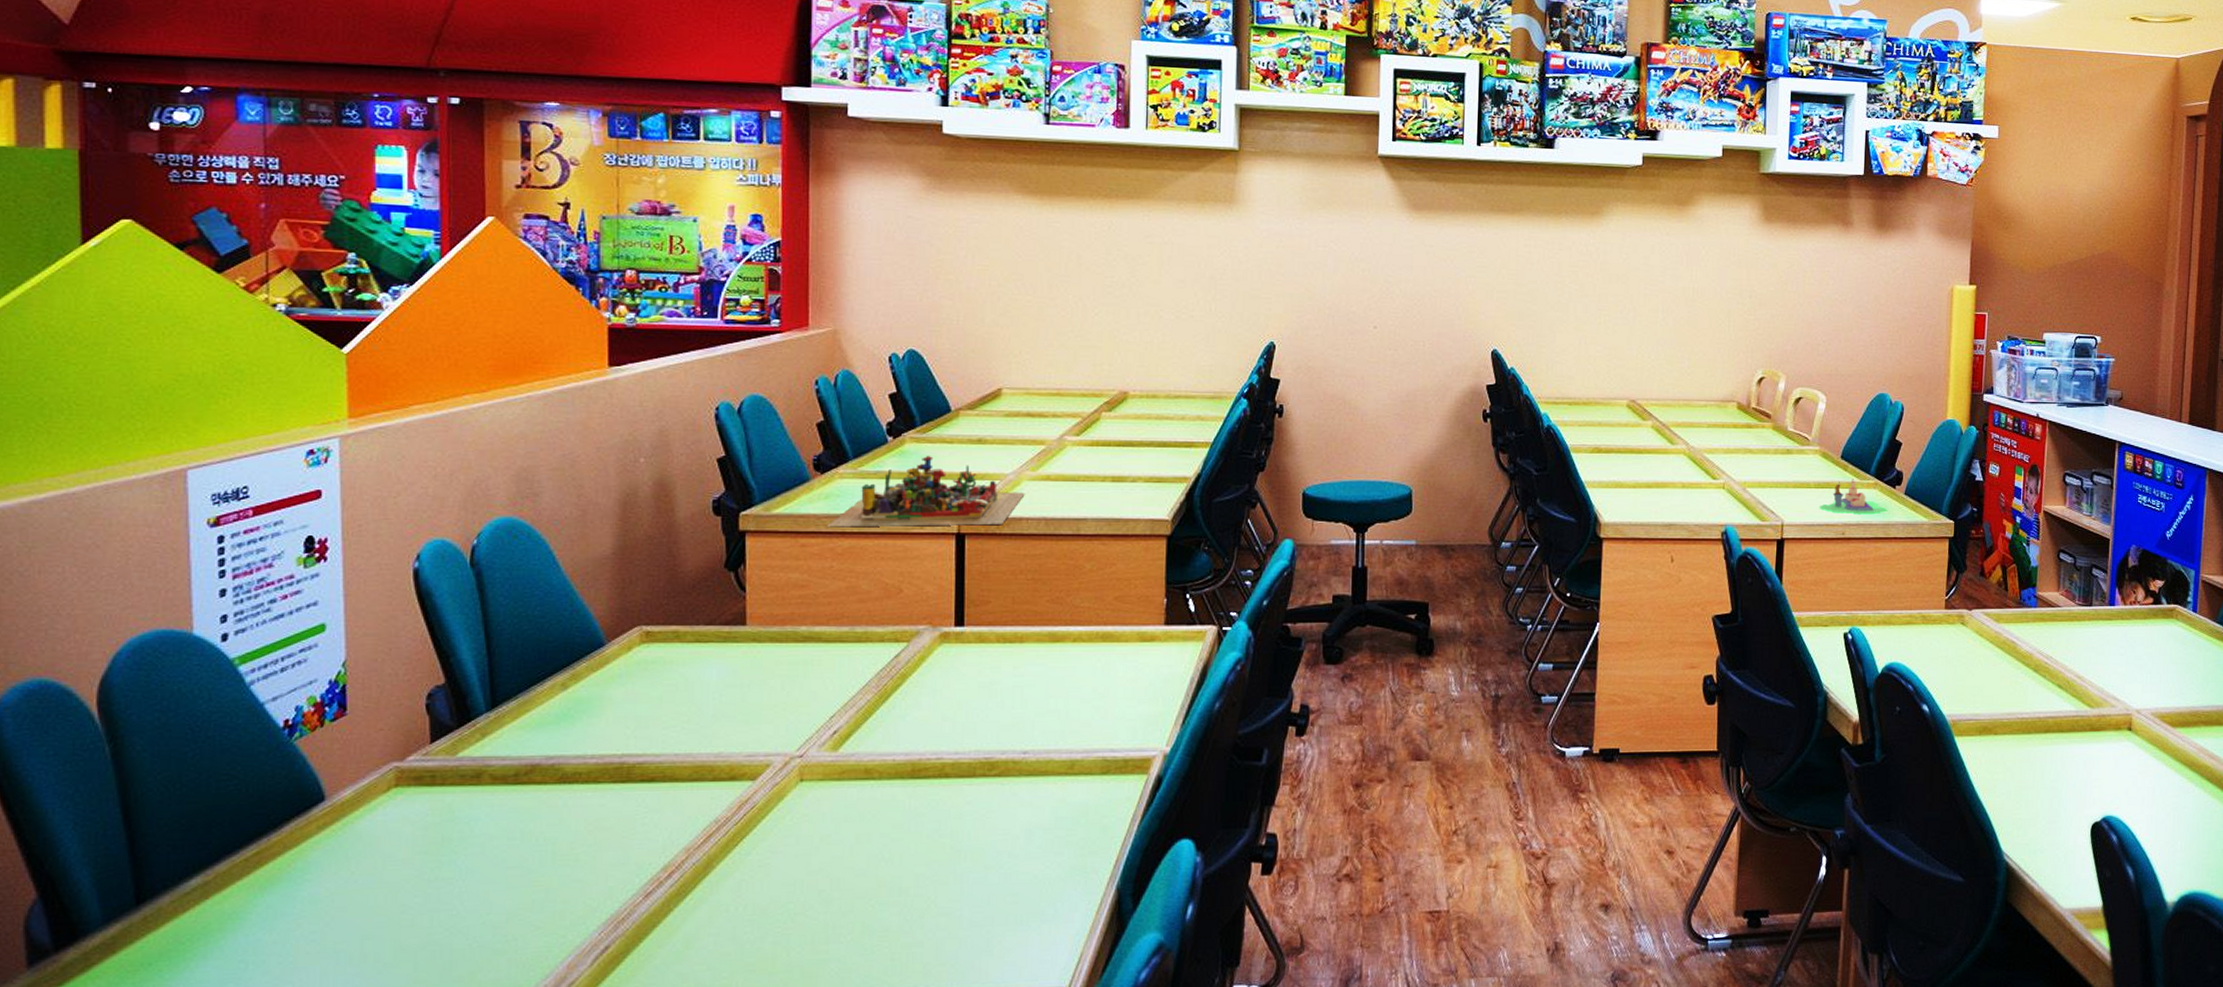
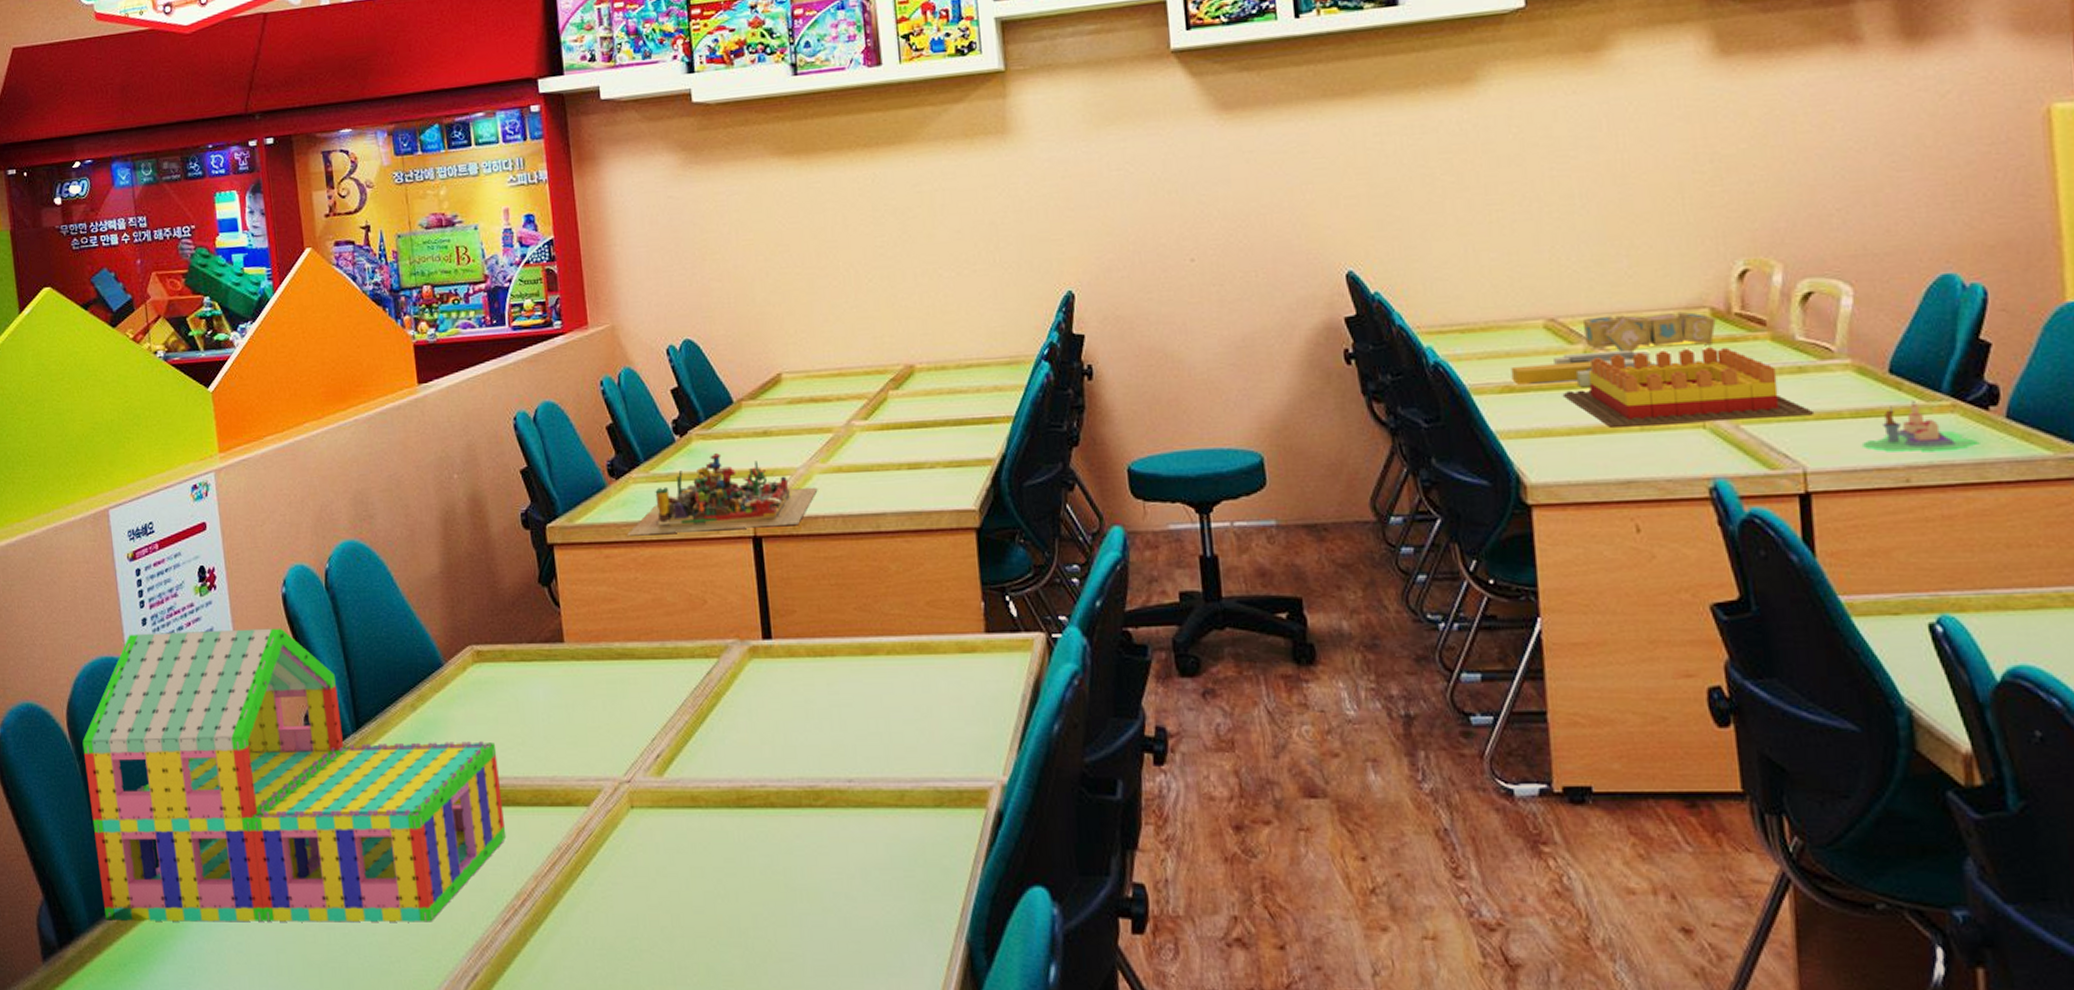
toy building blocks: none [117,604,659,918] -> present [82,628,507,923]
toy railroad track: none [1600,427,1700,452] -> present [1511,349,1659,386]
toy building set: none [1633,430,1792,485] -> present [1562,347,1813,429]
toy blocks: none [1653,401,1740,430] -> present [1582,311,1716,353]

